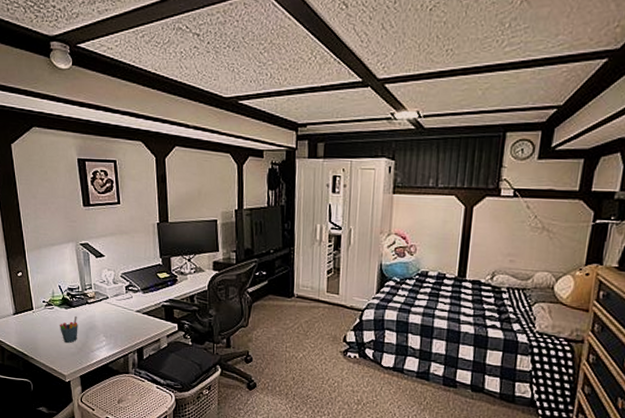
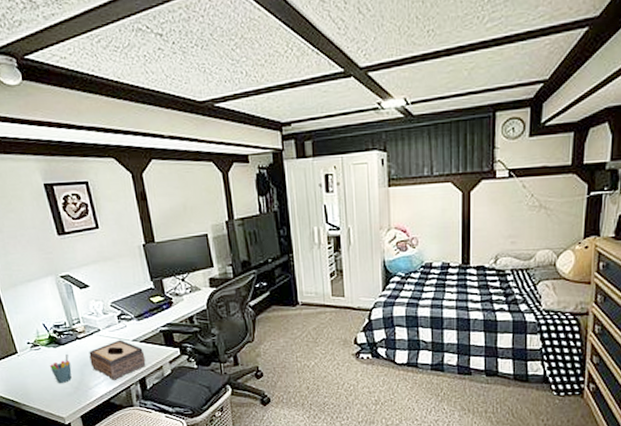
tissue box: none [96,309,146,347] -> present [89,339,146,381]

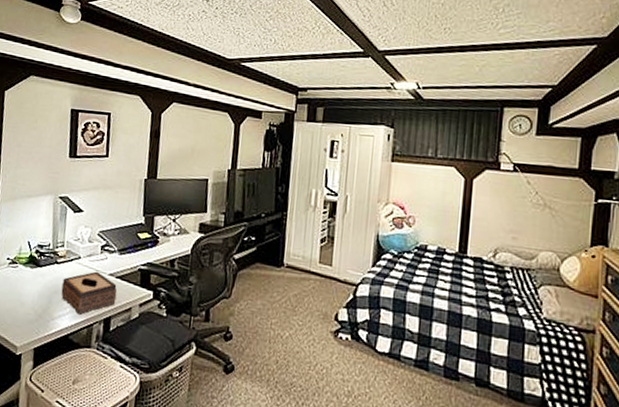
pen holder: present [50,353,72,384] -> none [20,276,44,309]

